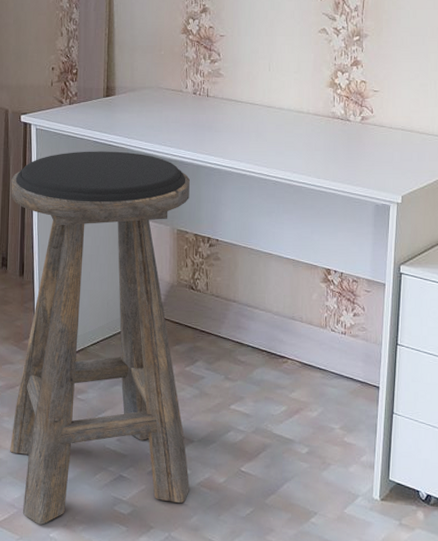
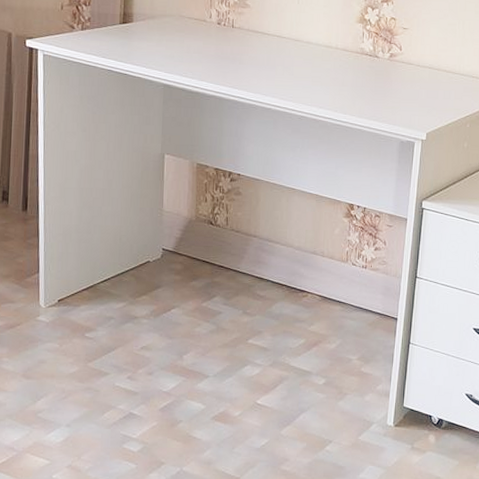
stool: present [10,151,190,525] -> none [9,80,211,466]

